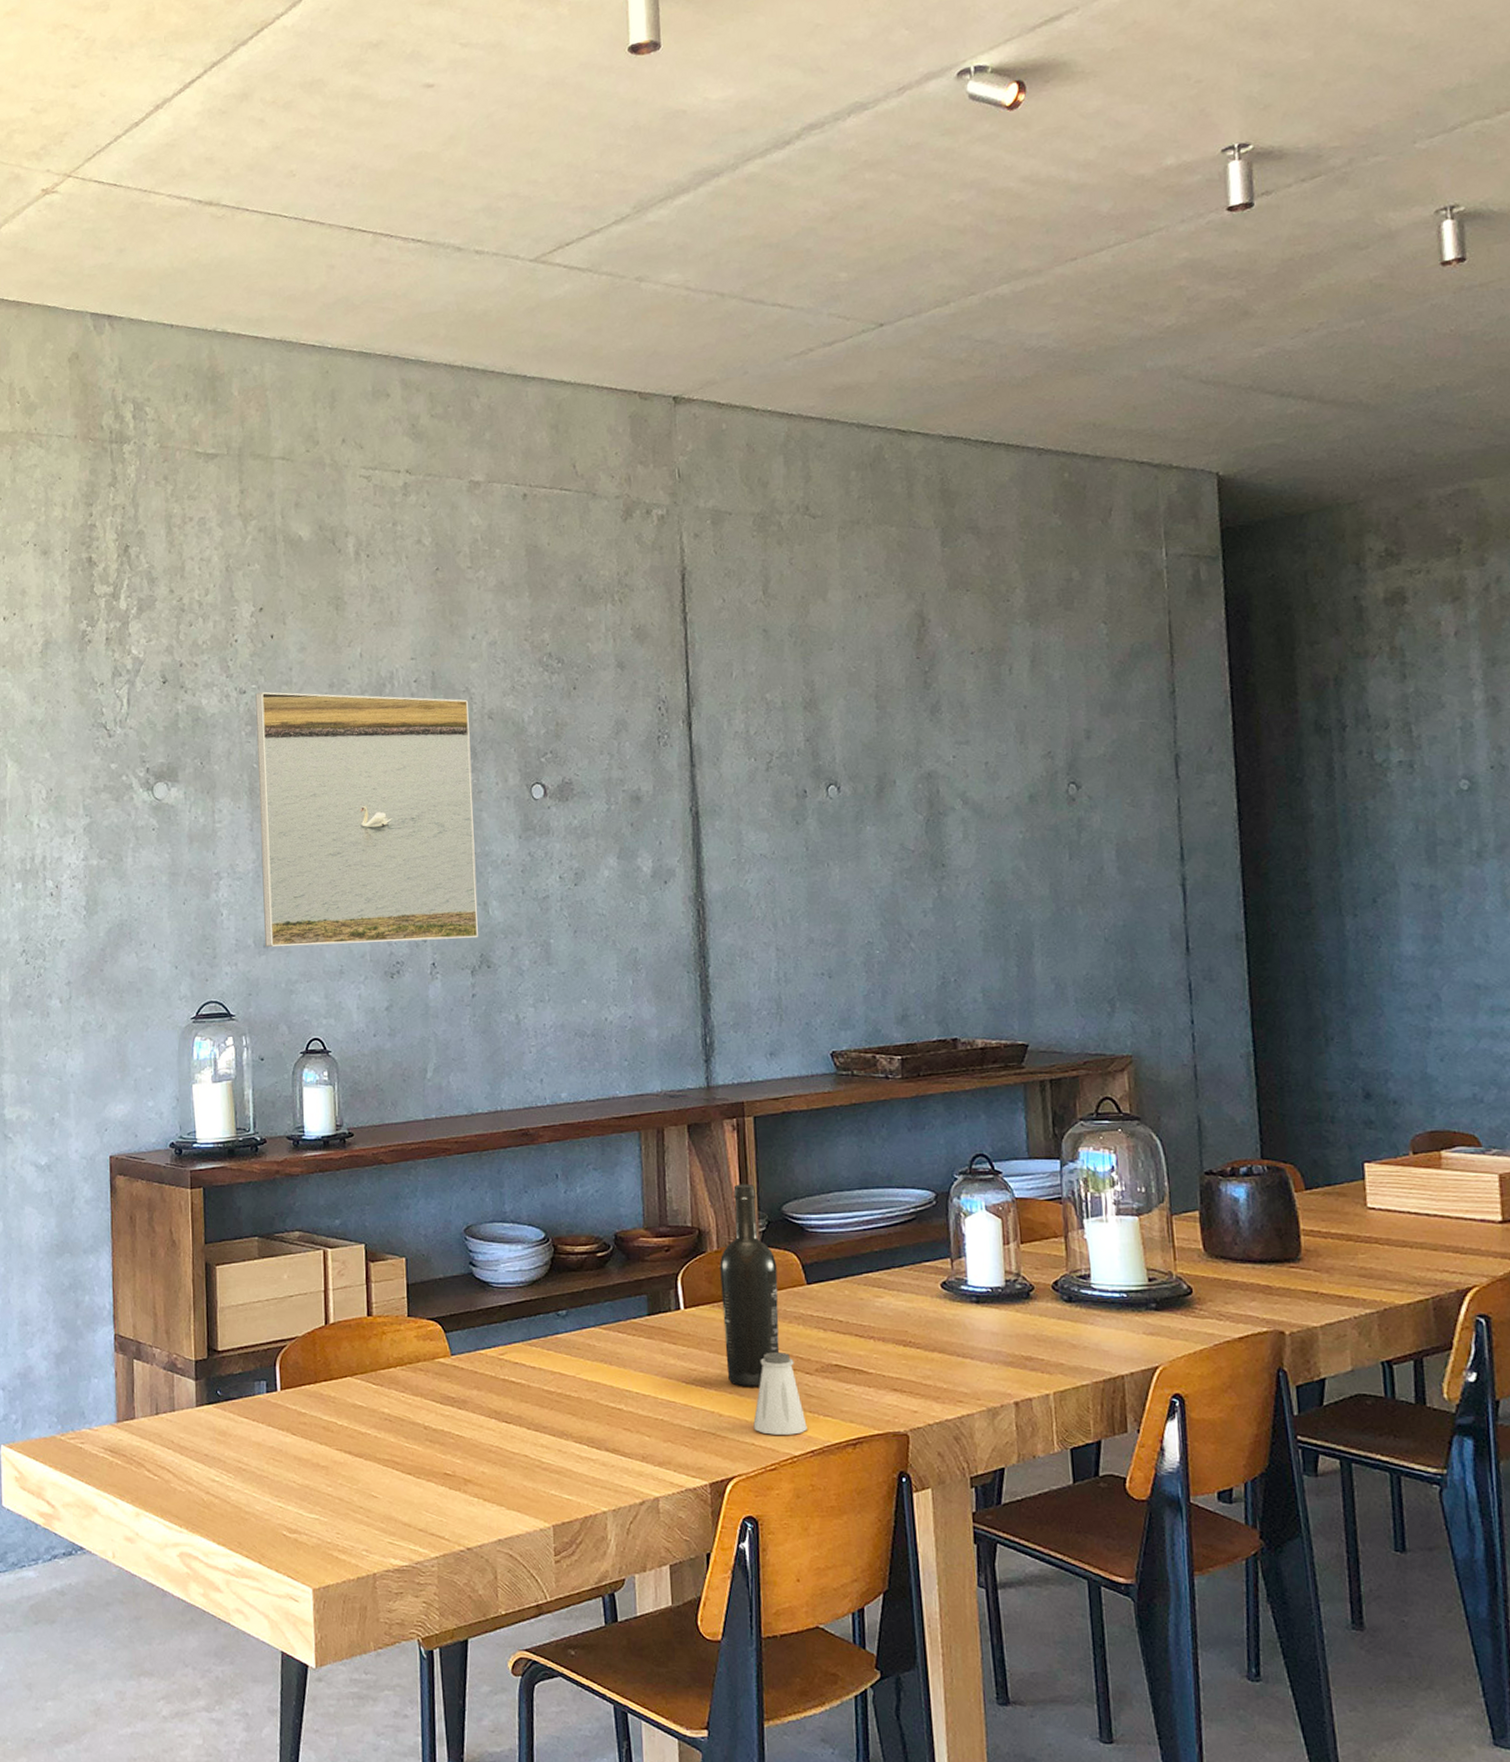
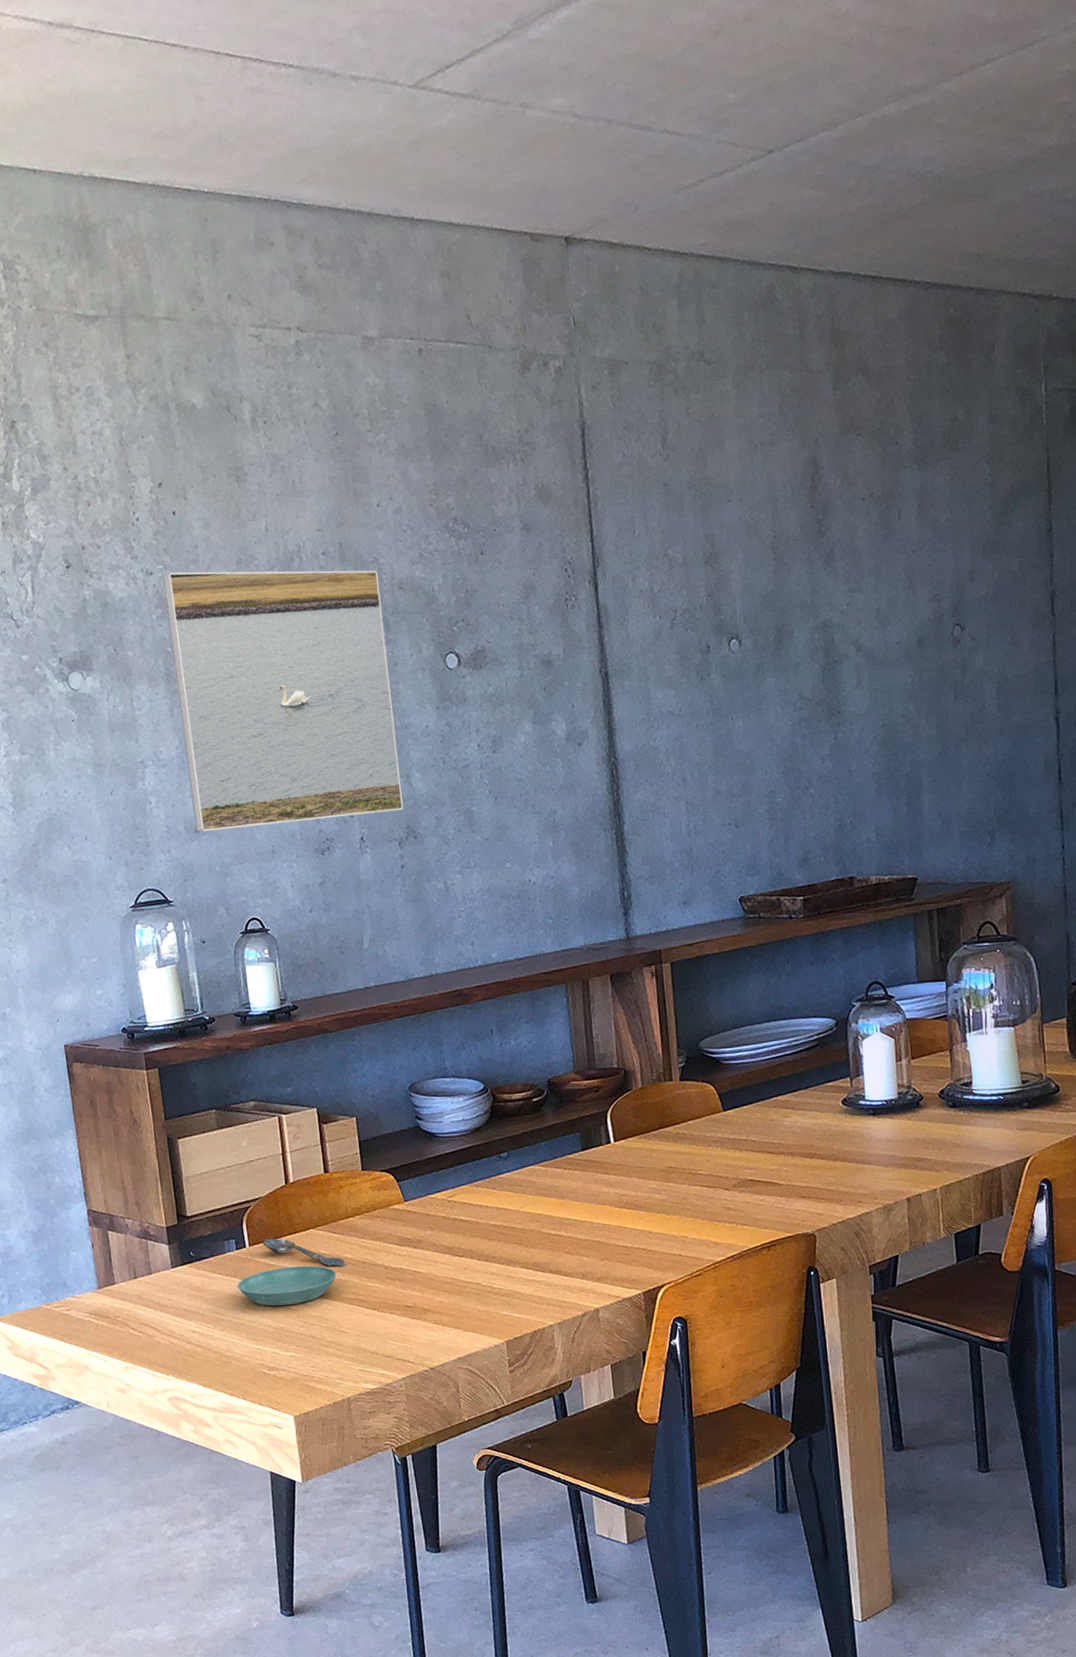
saucer: none [264,1417,372,1461] -> present [237,1265,337,1306]
spoon: none [295,1383,383,1422] -> present [262,1238,346,1267]
wine bottle: present [719,1183,780,1387] -> none [644,1024,701,1206]
saltshaker: present [753,1351,807,1435] -> none [679,1172,727,1246]

